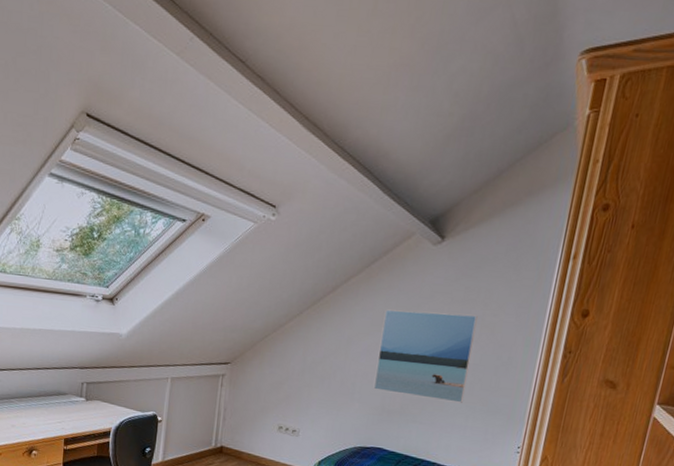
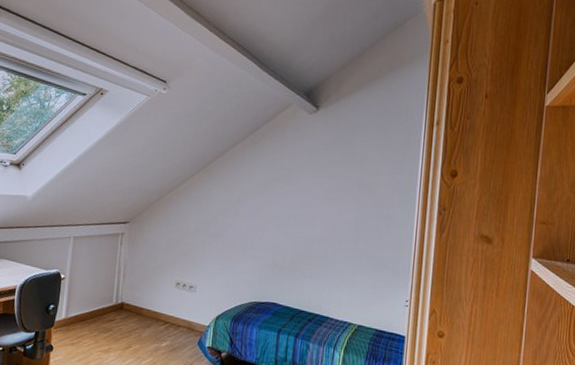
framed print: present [373,309,478,403] -> none [264,171,356,258]

